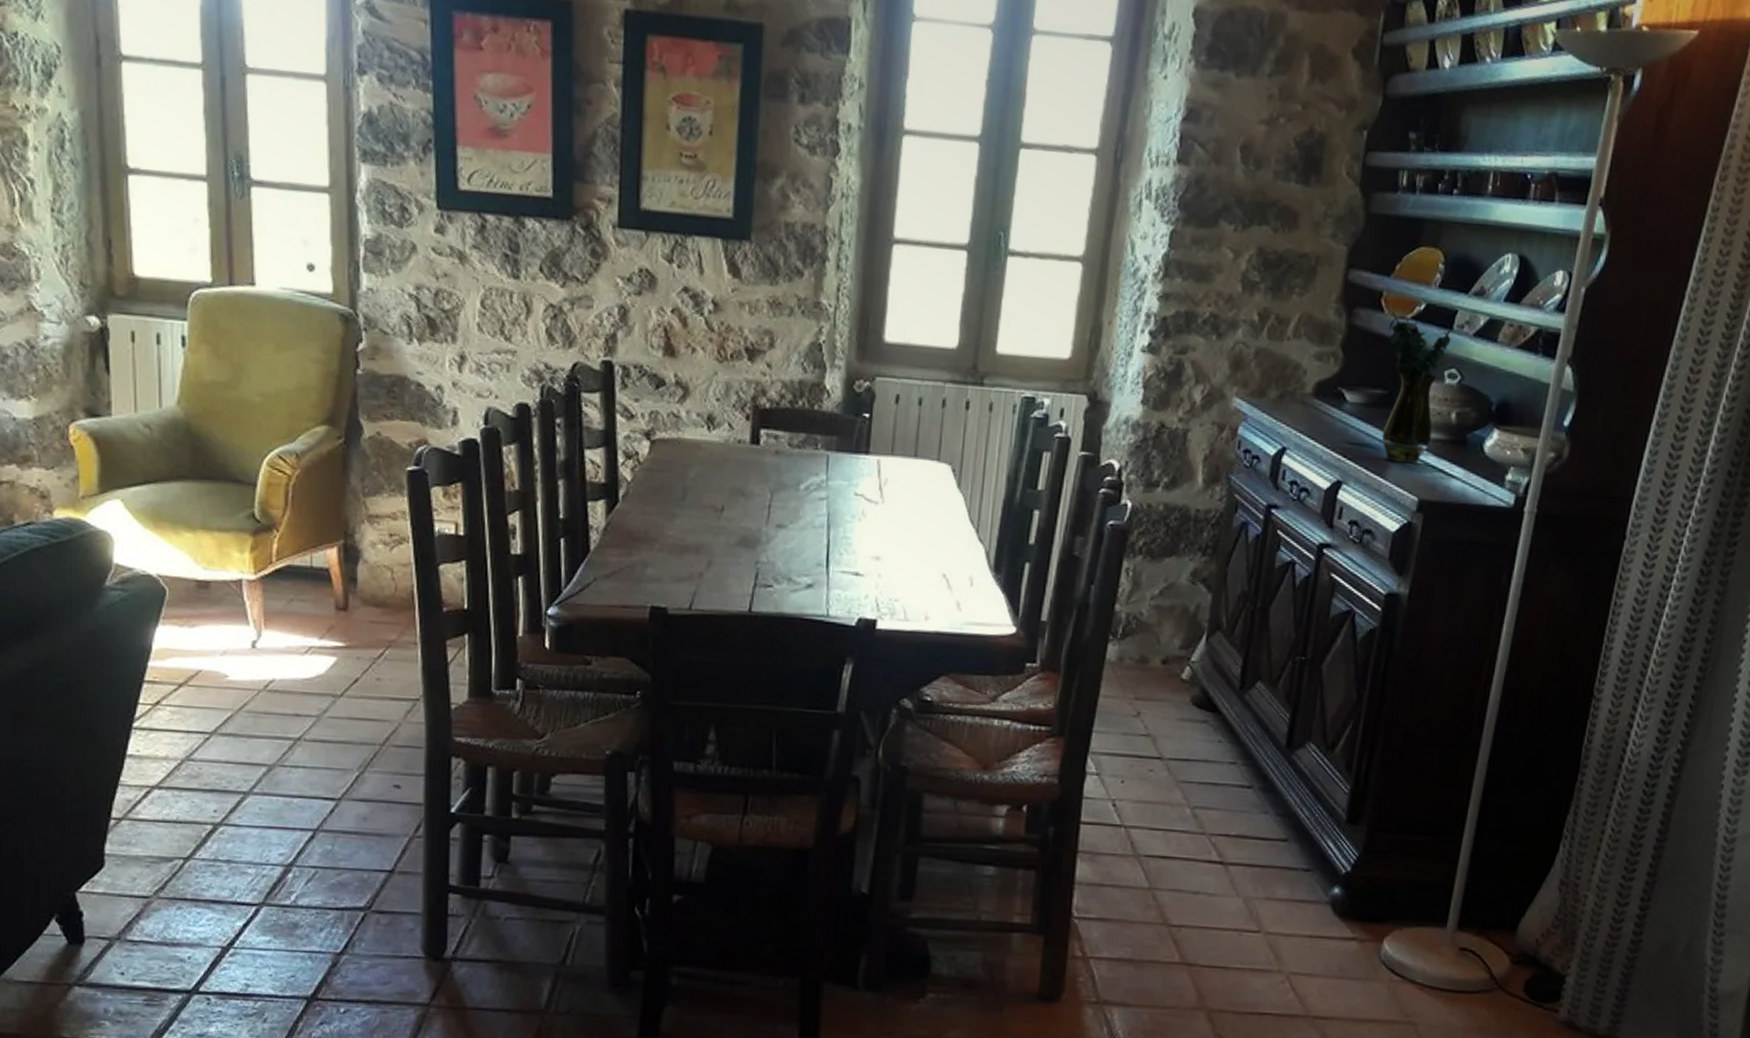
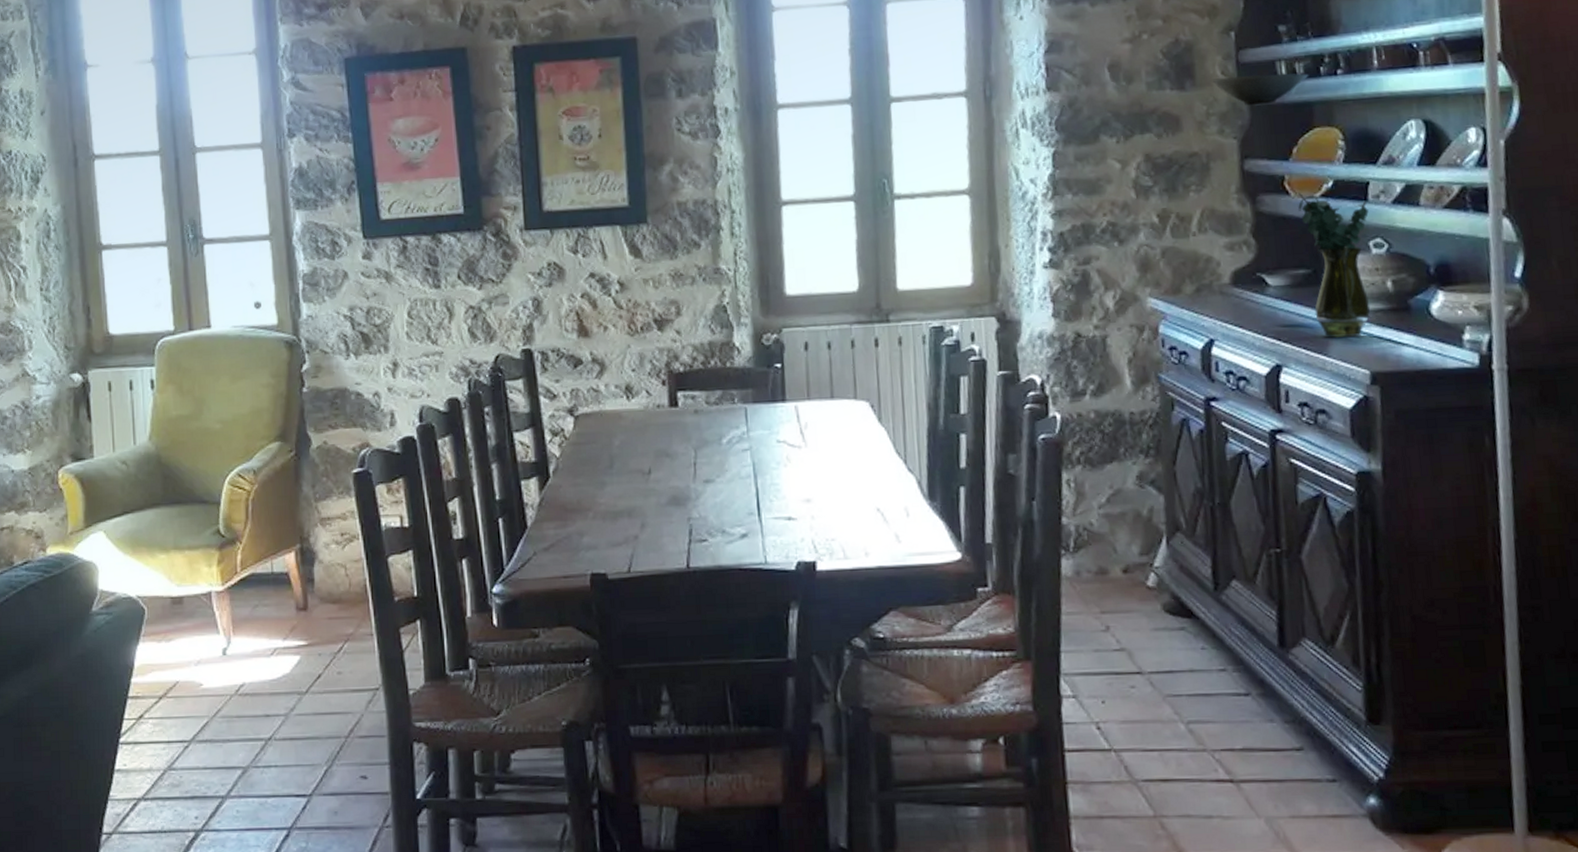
ceramic bowl: none [1335,178,1427,214] -> present [1210,73,1309,106]

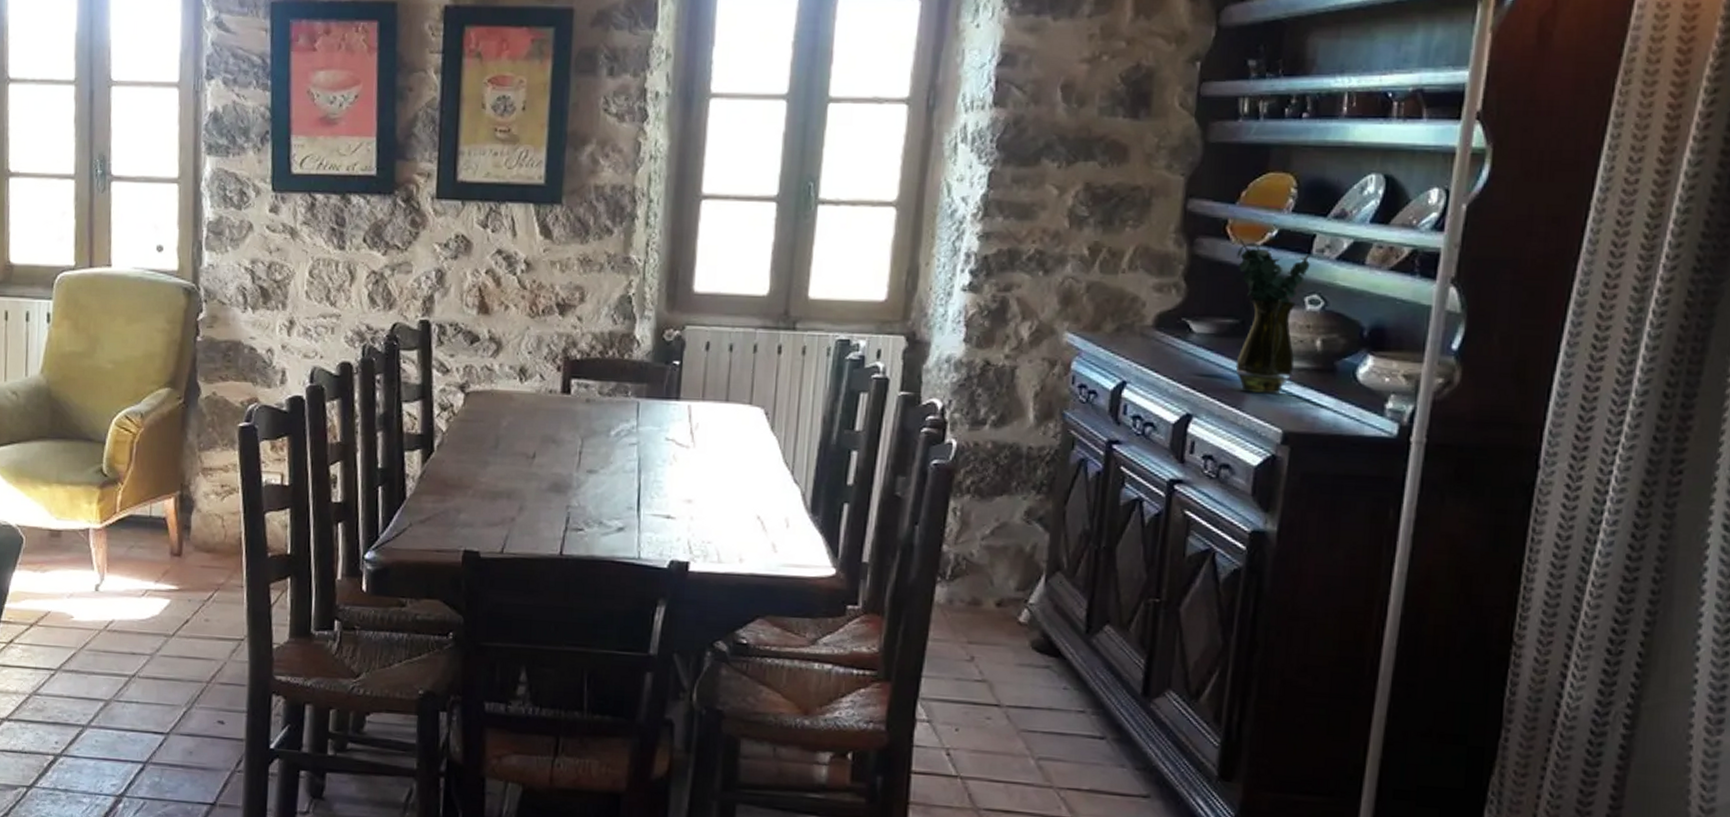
ceramic bowl: present [1210,73,1309,106] -> none [1167,109,1272,143]

